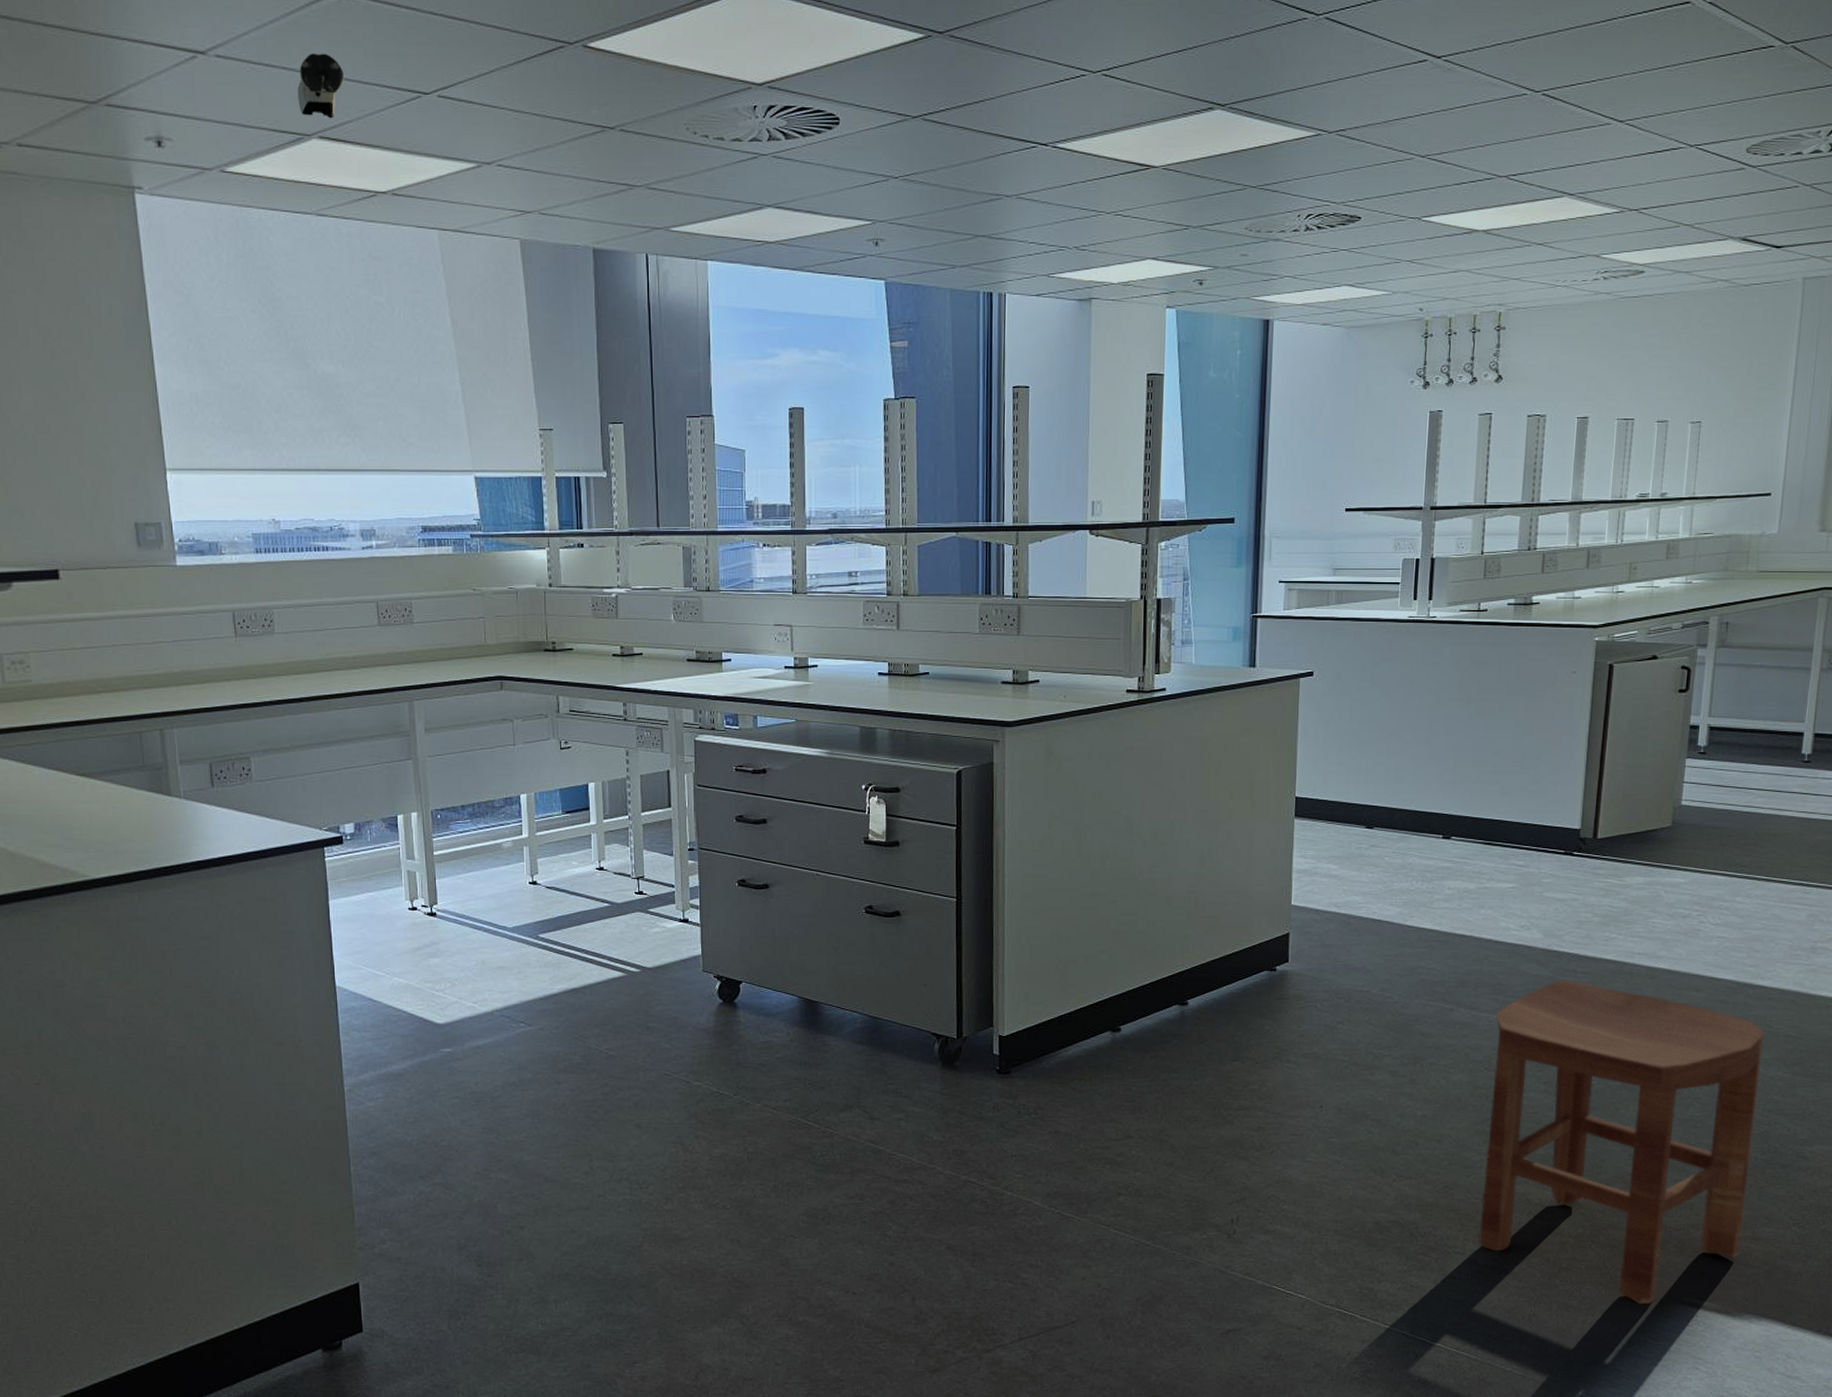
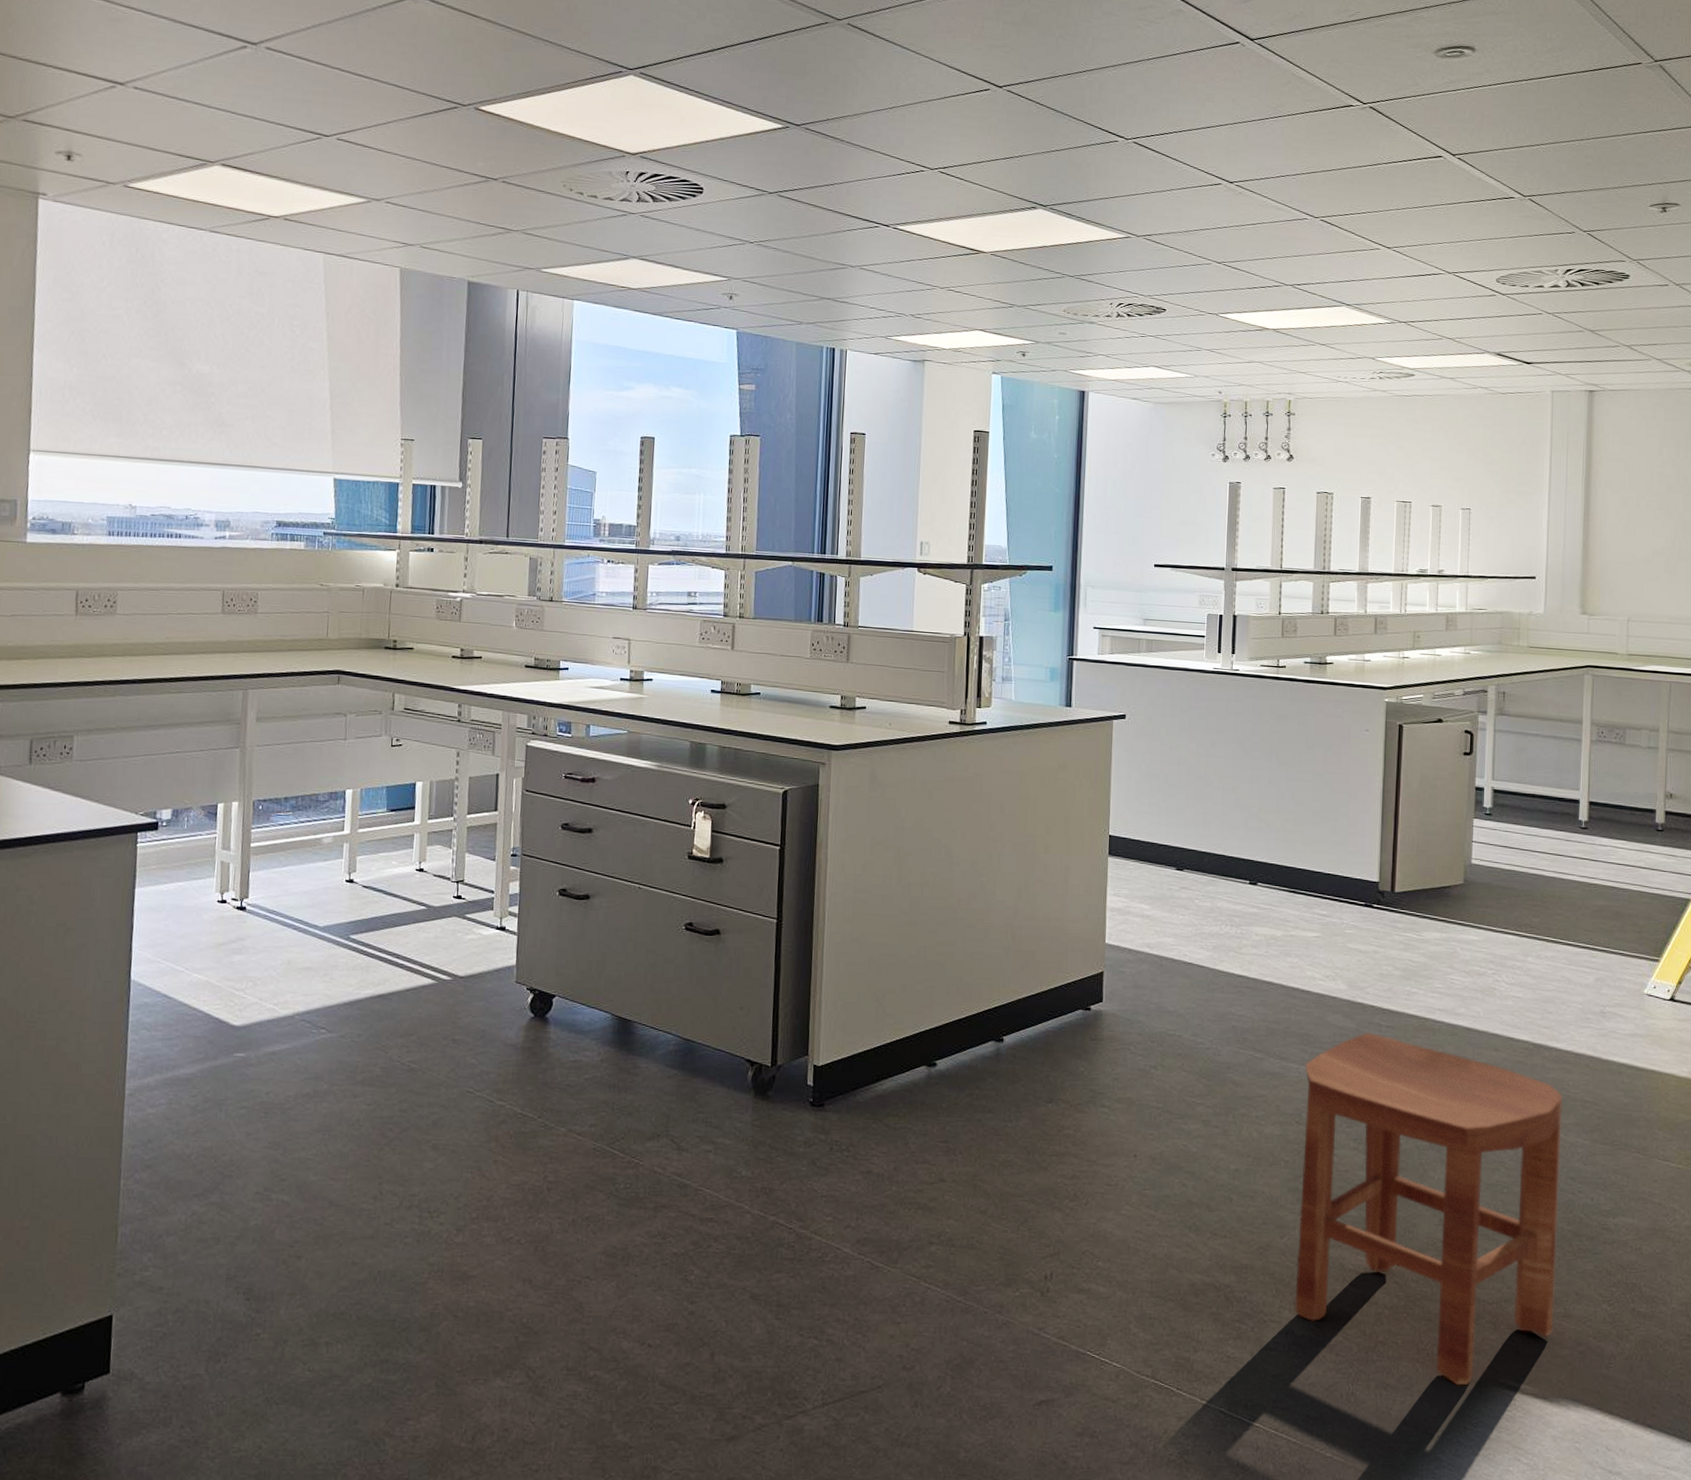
security camera: present [297,53,345,119] -> none [205,93,252,150]

